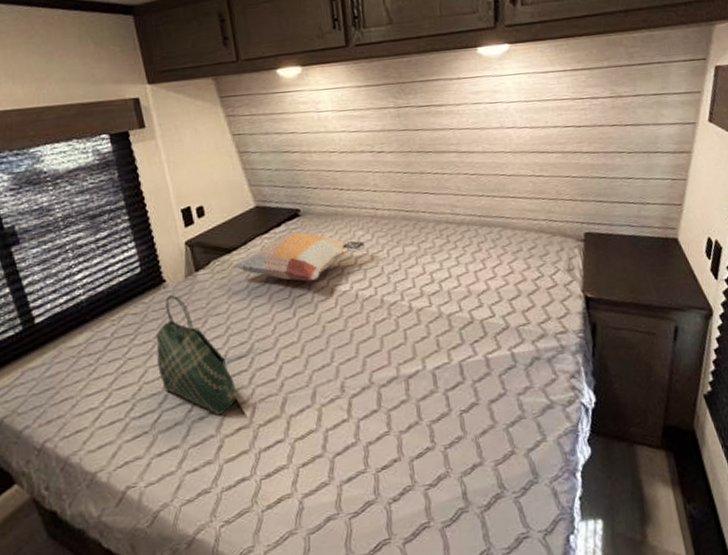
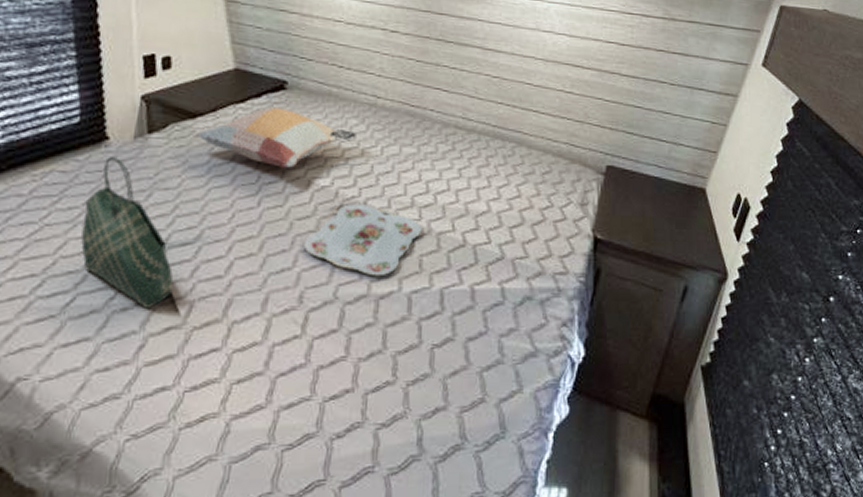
serving tray: none [337,300,434,360] -> present [304,204,422,277]

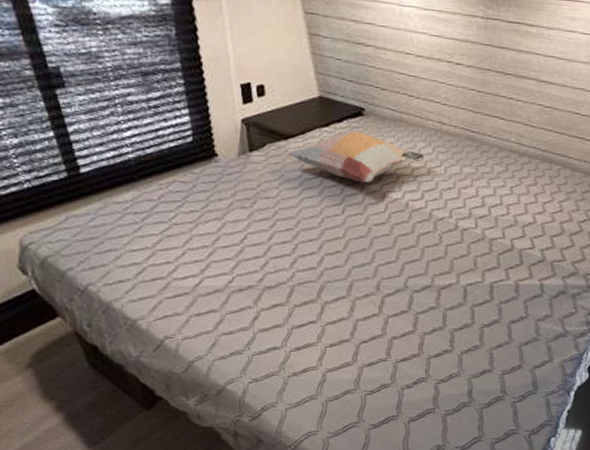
tote bag: present [81,157,173,308] -> none [203,171,277,290]
serving tray: present [304,204,422,277] -> none [380,214,477,272]

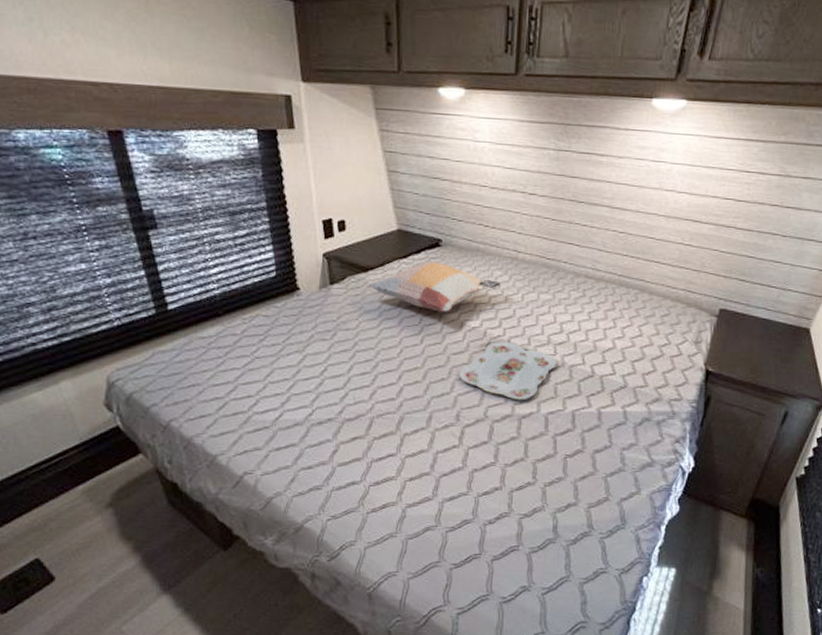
serving tray: none [380,214,477,272] -> present [459,342,557,401]

